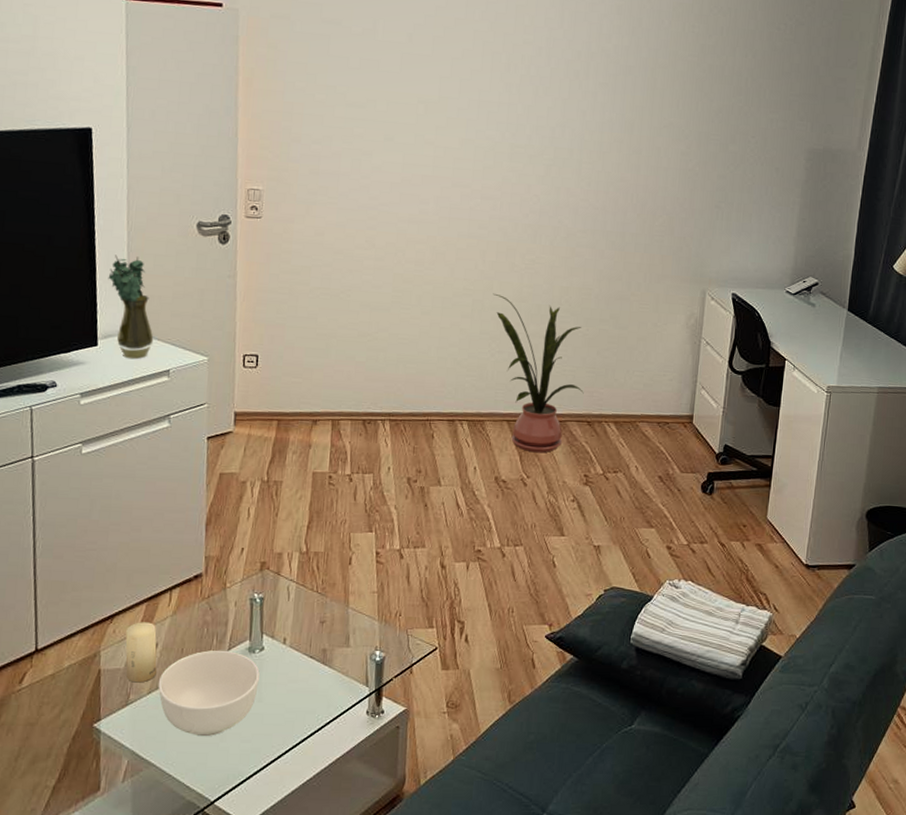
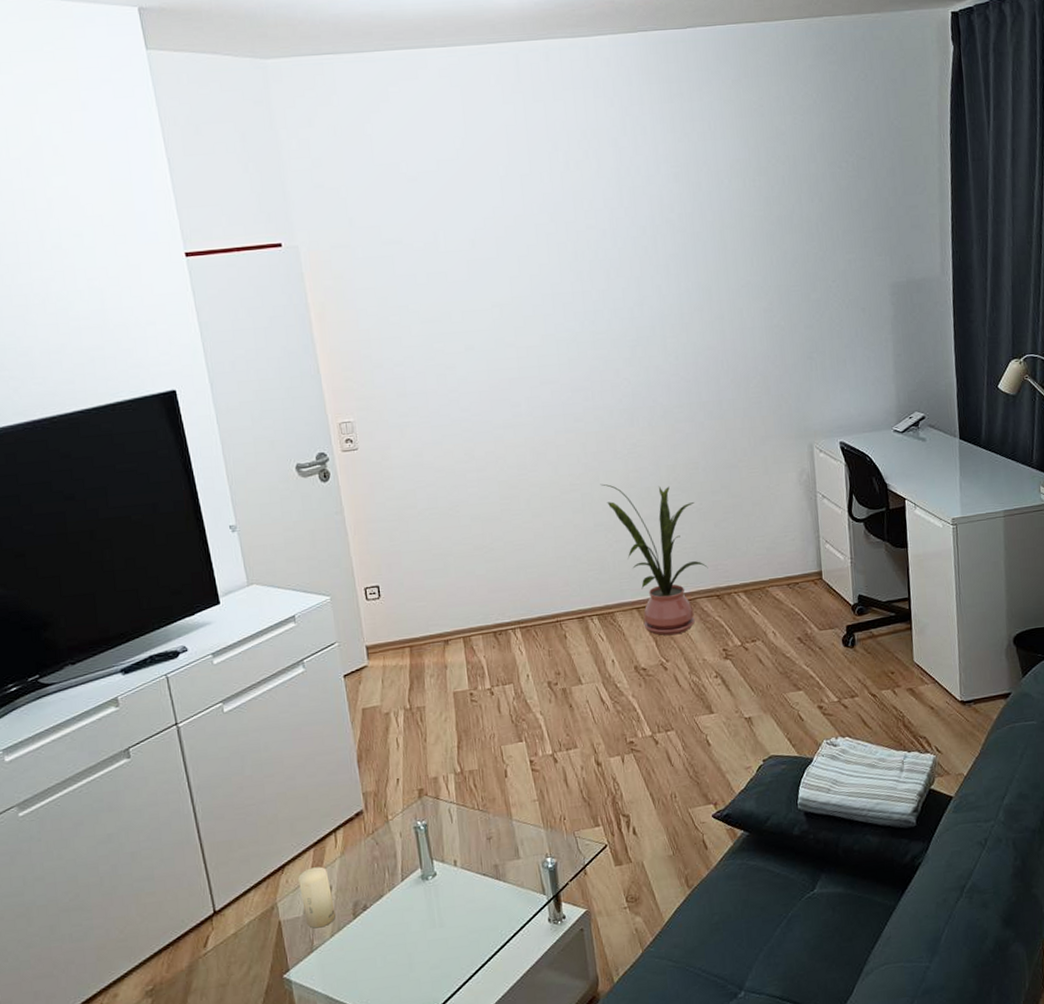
vase: present [108,255,154,360] -> none [218,509,274,612]
bowl: present [158,650,260,736] -> none [338,881,438,970]

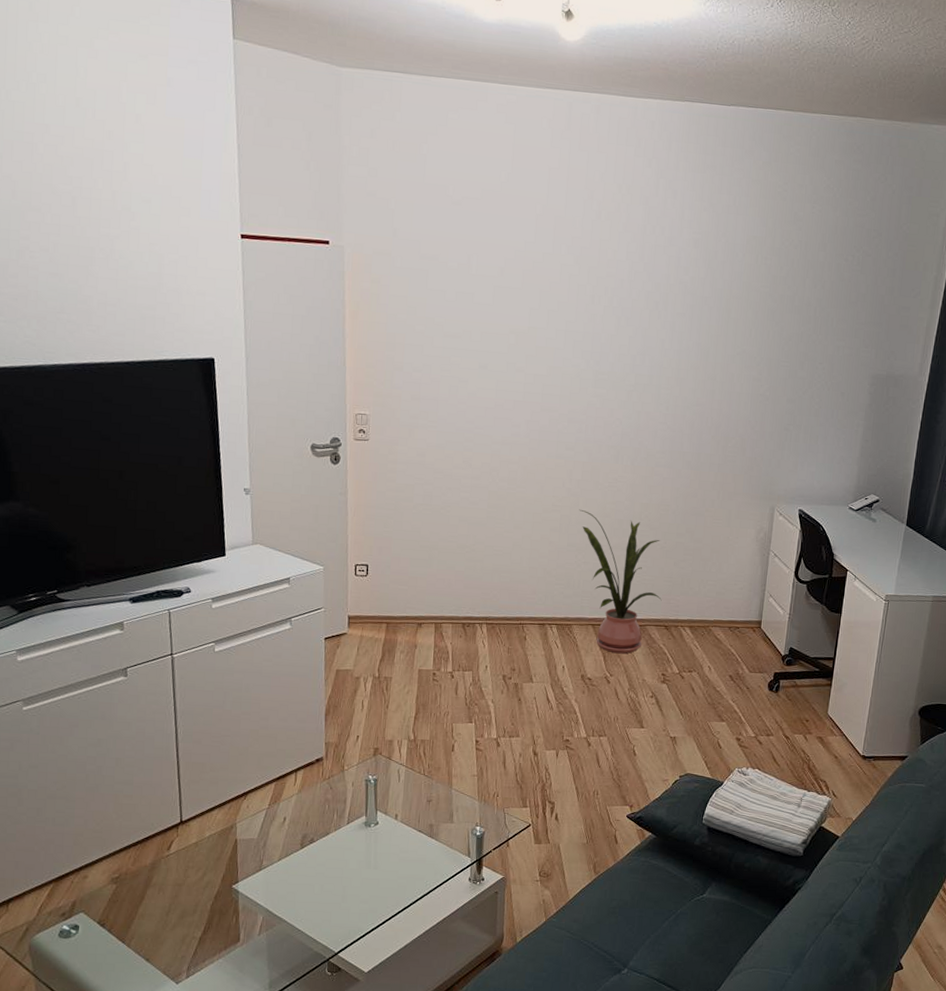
candle: present [298,867,336,929] -> none [258,799,286,851]

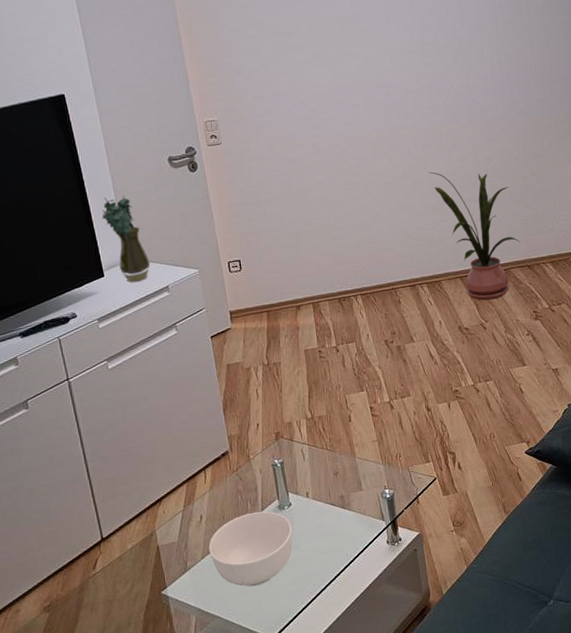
vase: none [233,474,275,569] -> present [102,195,151,283]
bowl: none [287,823,375,897] -> present [208,511,293,586]

